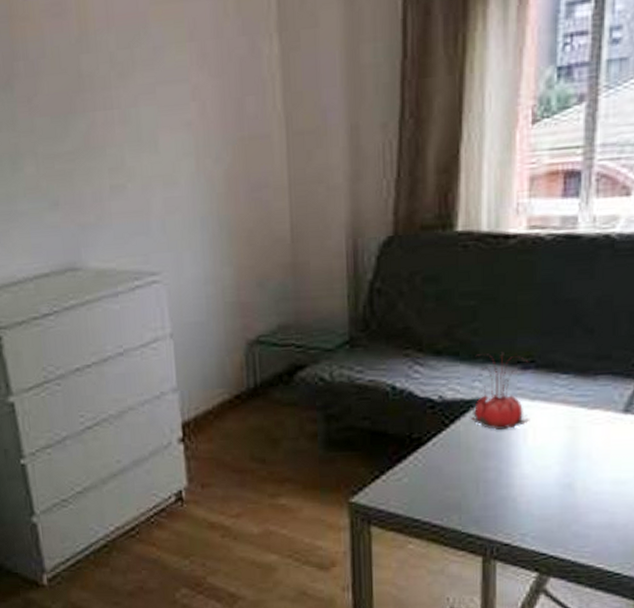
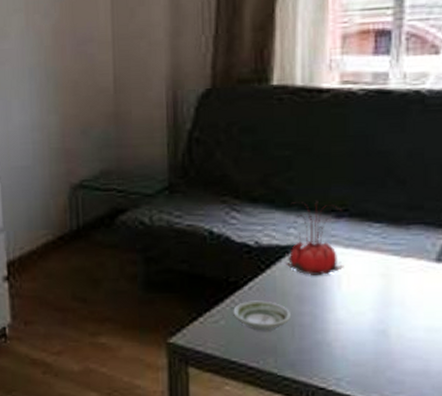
saucer: none [416,456,475,488] -> present [233,300,290,331]

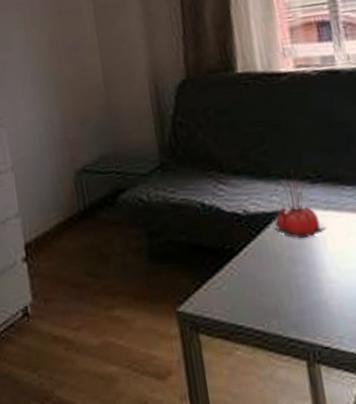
saucer: present [233,300,290,331] -> none [233,265,286,295]

